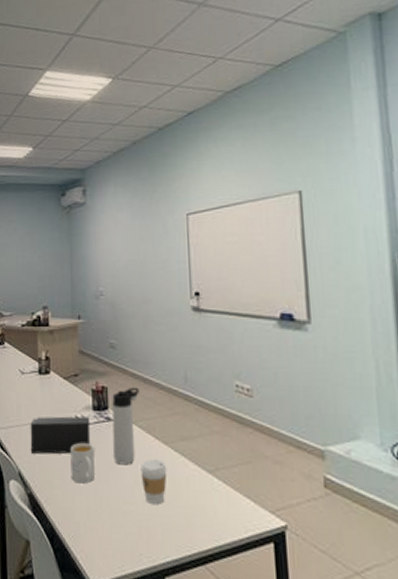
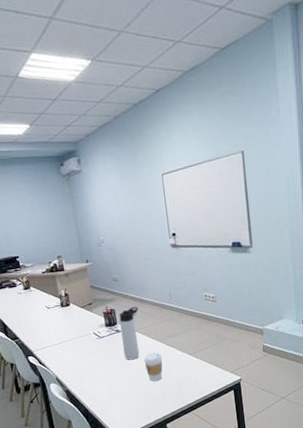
speaker: present [30,416,91,454] -> none [60,332,107,363]
mug: present [70,442,95,484] -> none [92,349,112,377]

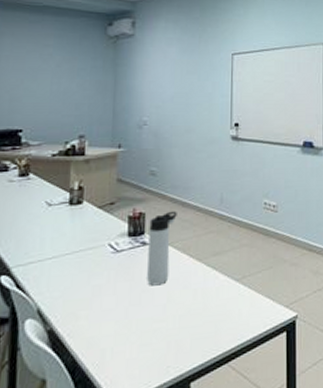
coffee cup: present [143,352,163,381] -> none [173,275,199,318]

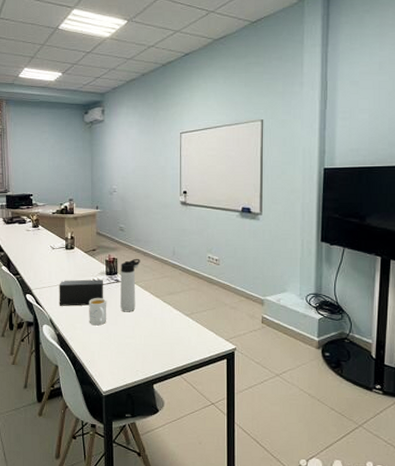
speaker: none [53,243,125,288] -> present [59,279,104,306]
mug: none [99,268,127,311] -> present [89,297,106,326]

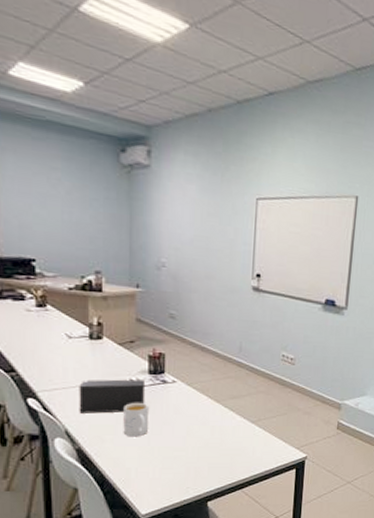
thermos bottle: present [120,258,140,312] -> none [168,354,197,420]

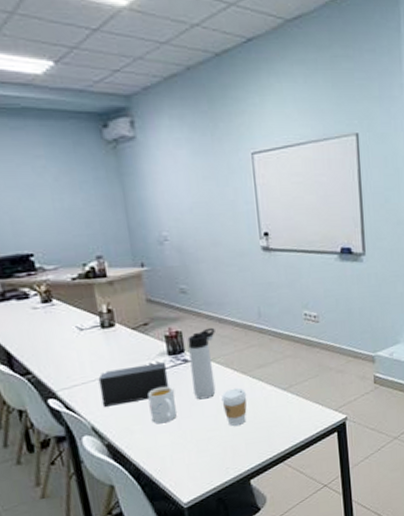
thermos bottle: none [168,354,197,420] -> present [187,327,216,400]
coffee cup: none [192,414,217,449] -> present [221,387,247,426]

